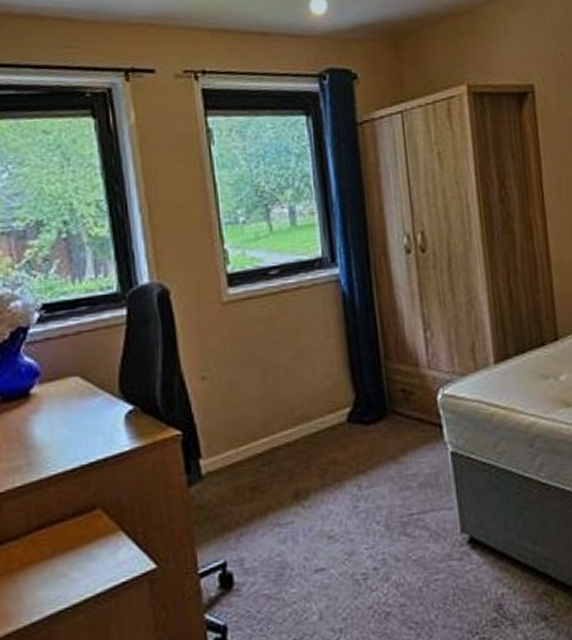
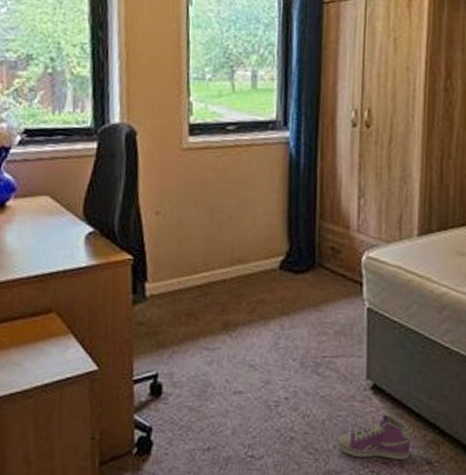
sneaker: none [439,569,522,625] -> present [337,414,411,460]

